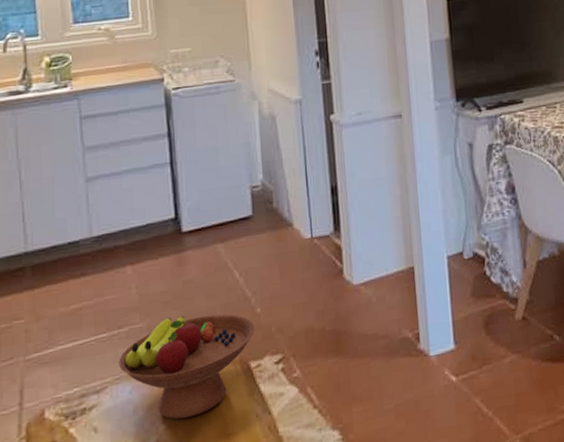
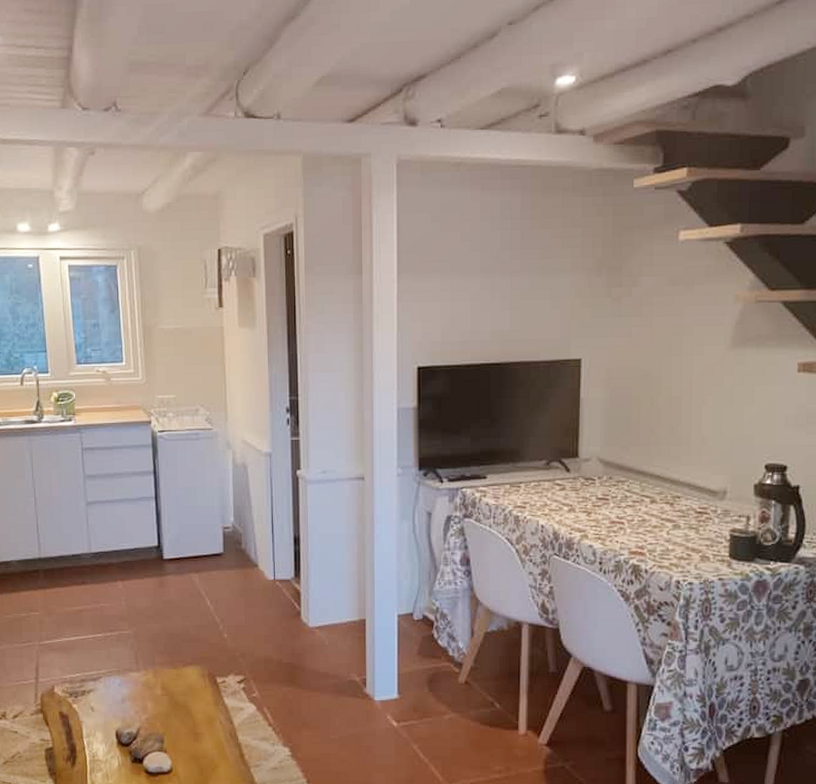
fruit bowl: present [119,314,255,420] -> none [111,630,222,714]

